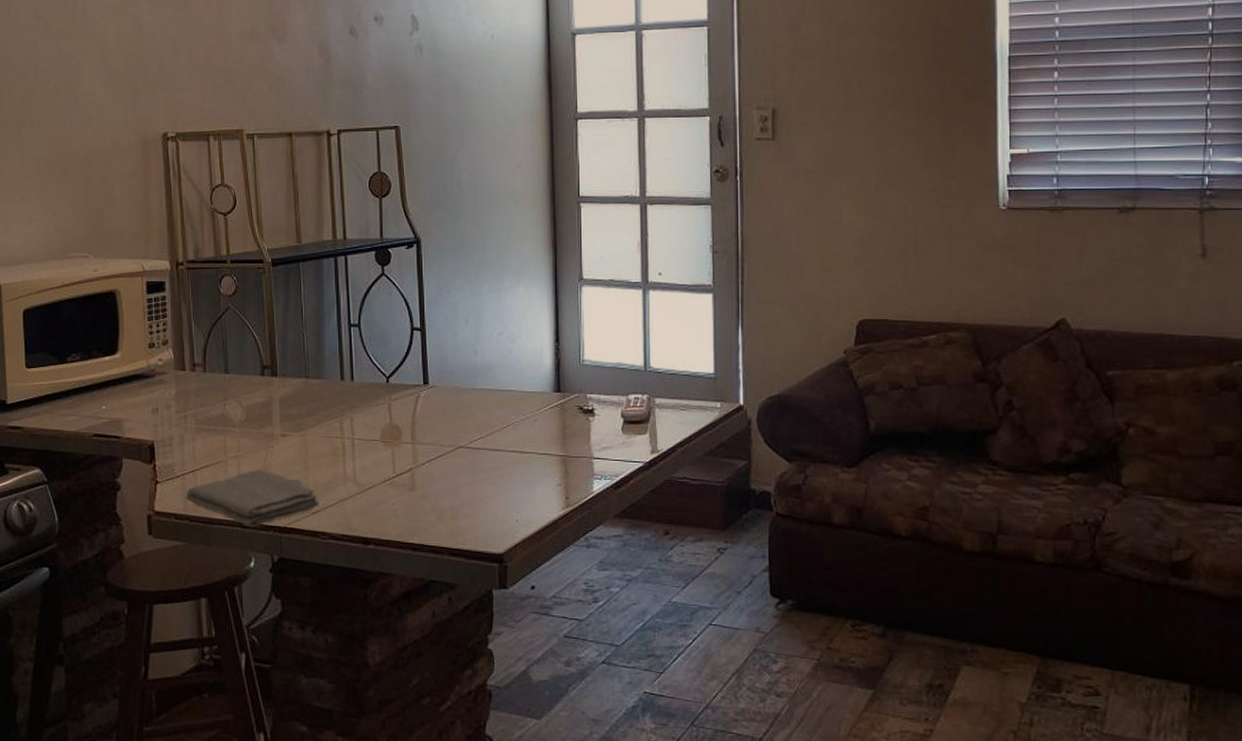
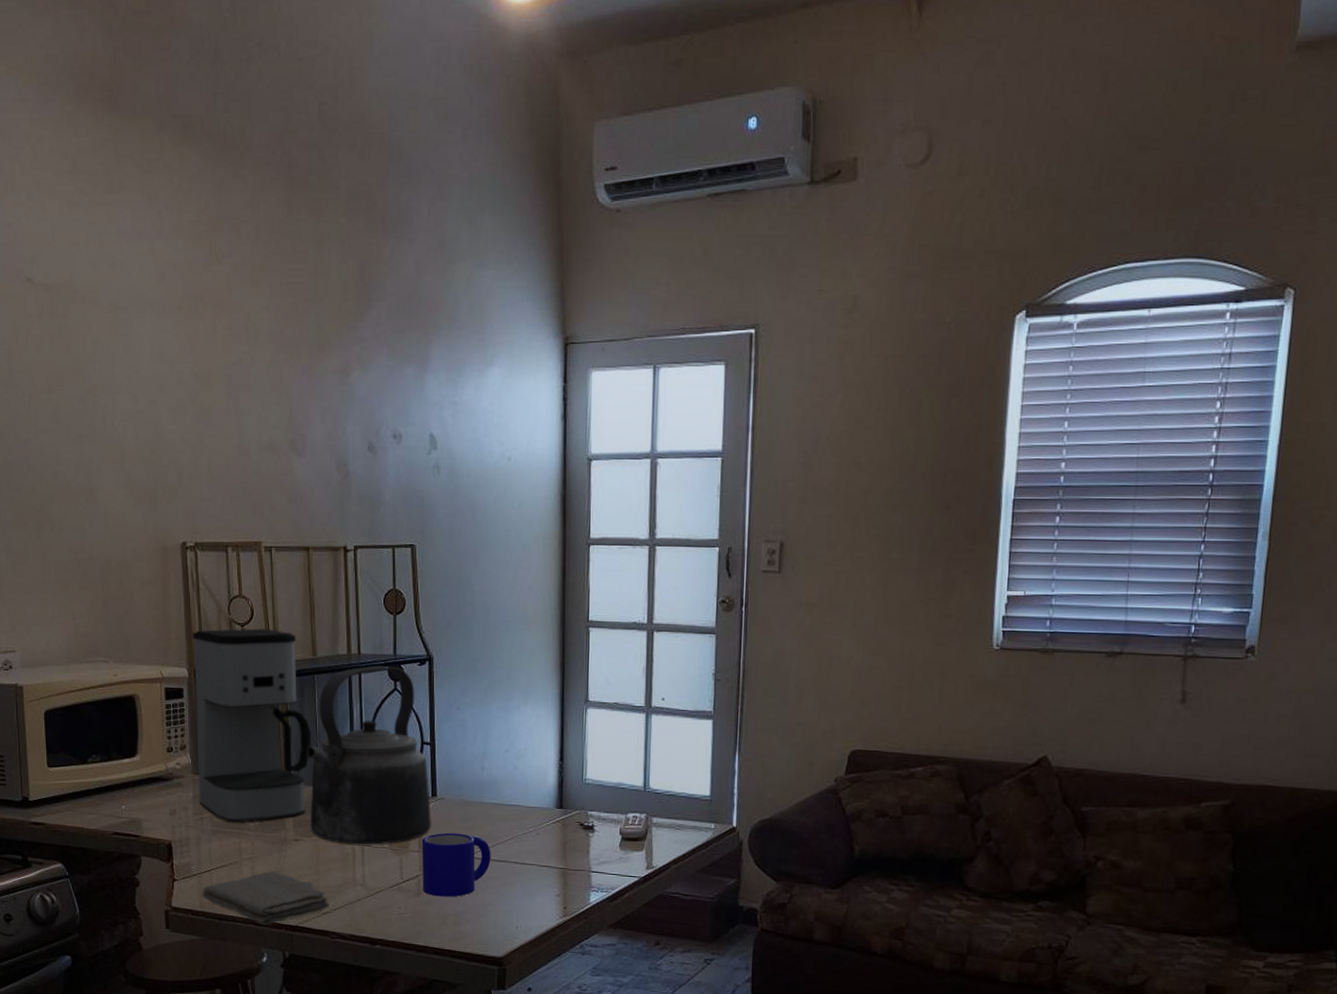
coffee maker: none [175,217,298,419] -> present [193,628,312,823]
kettle: none [293,250,424,438] -> present [307,665,431,845]
mug: none [414,422,487,491] -> present [421,832,491,897]

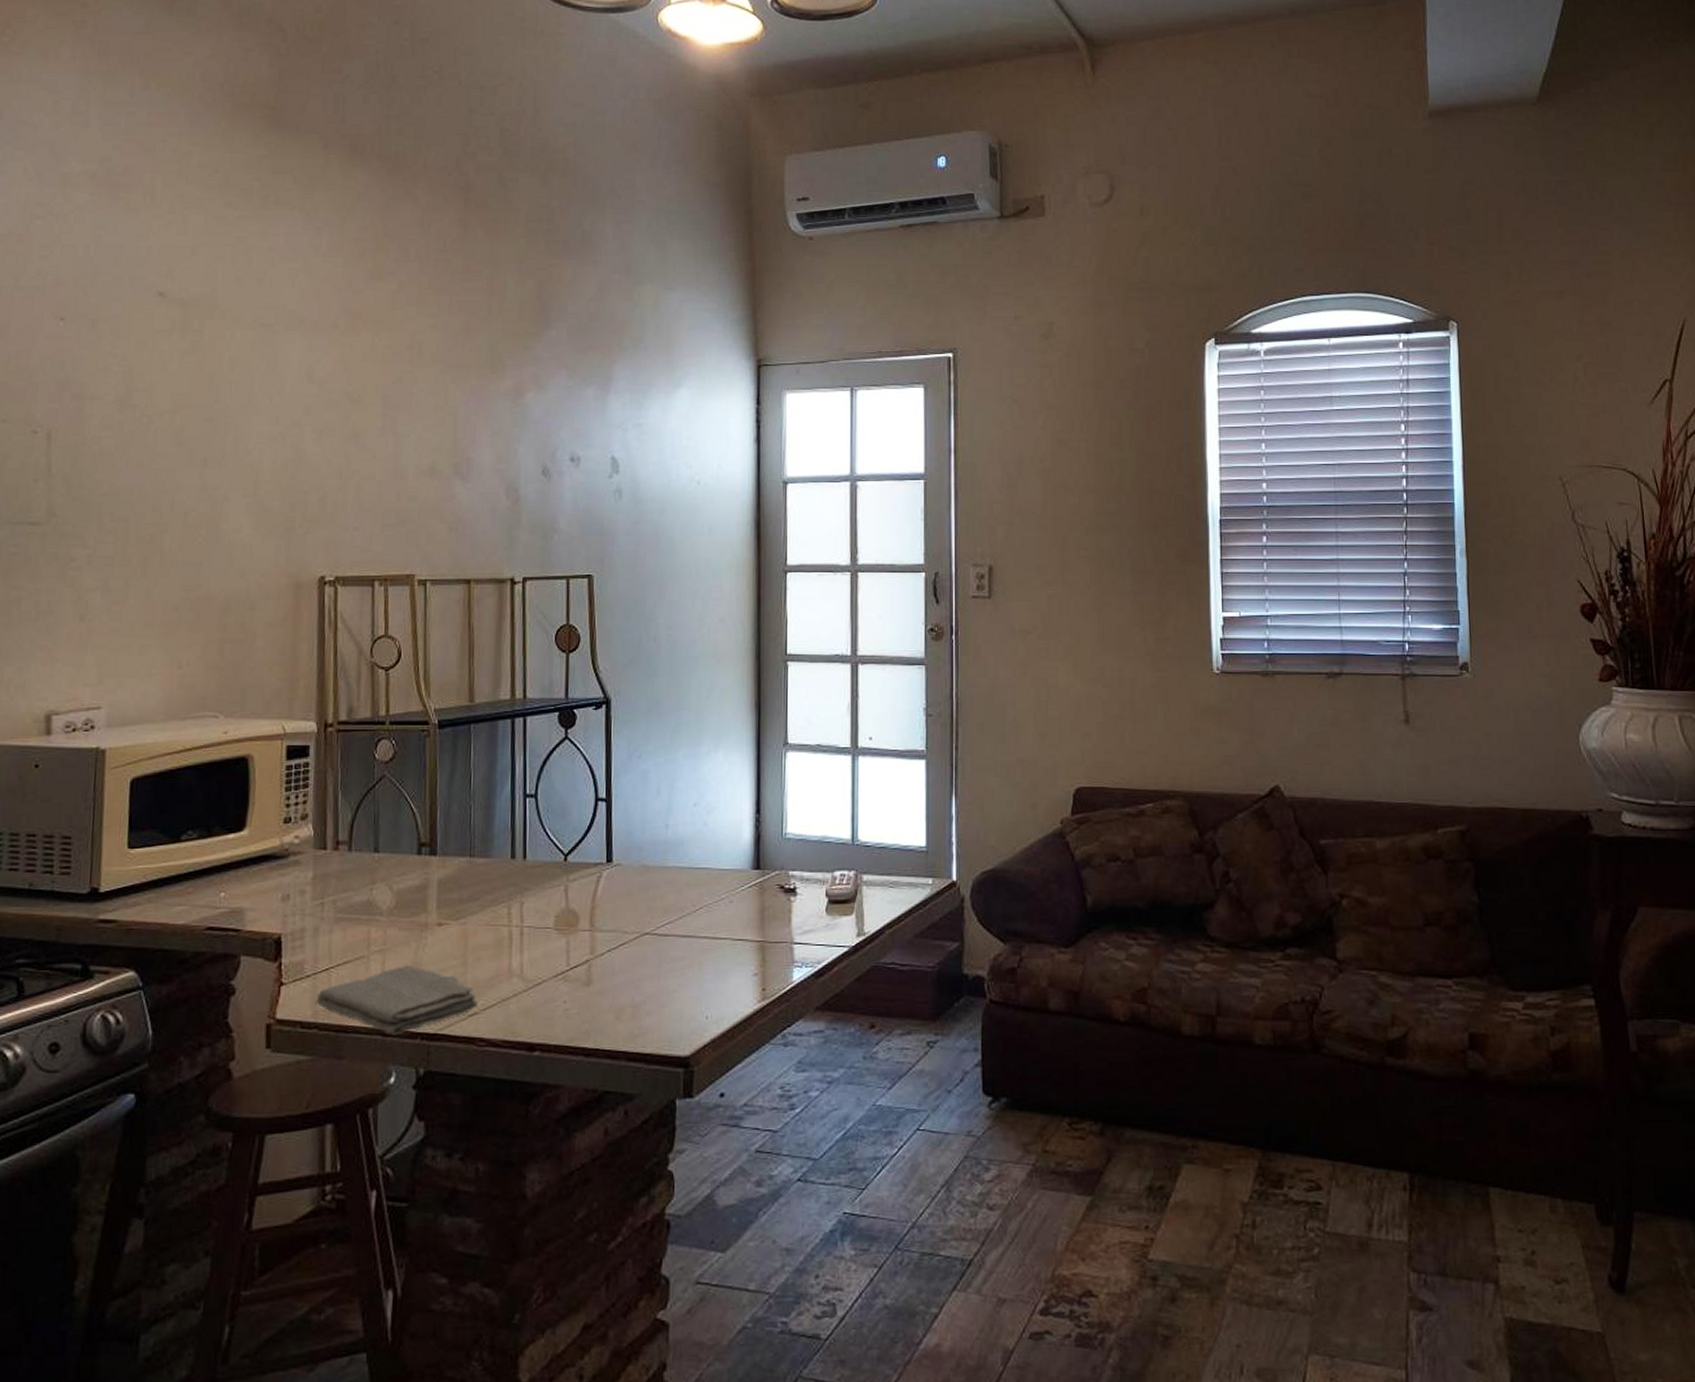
coffee maker: present [193,628,312,823] -> none [319,672,465,907]
kettle: present [307,665,431,845] -> none [457,711,606,926]
mug: present [421,832,491,897] -> none [593,905,676,985]

